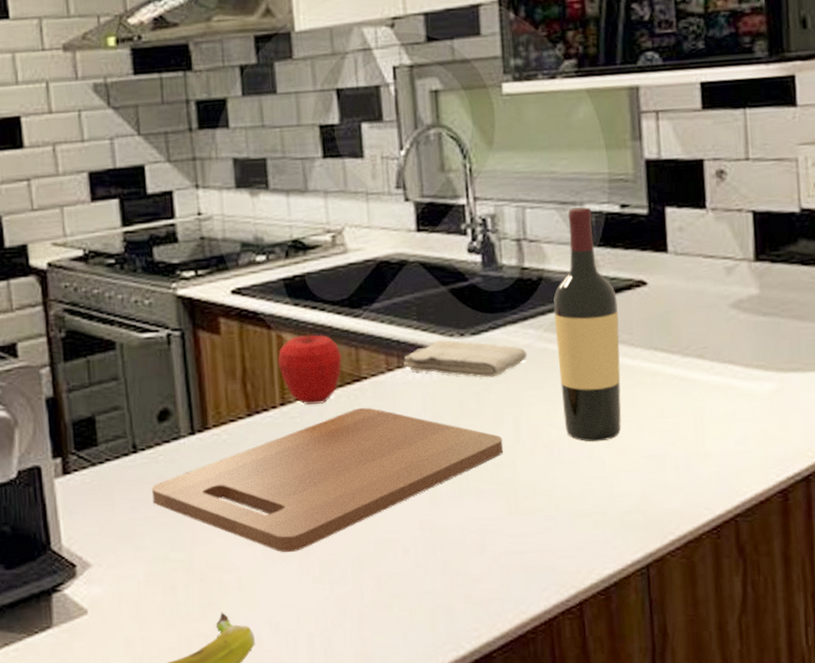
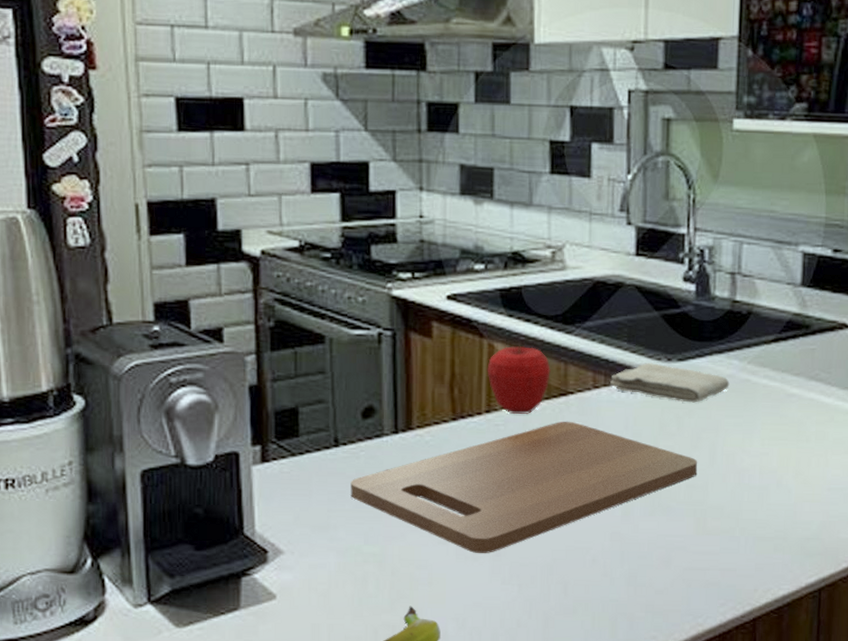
wine bottle: present [553,207,622,442] -> none [757,248,820,472]

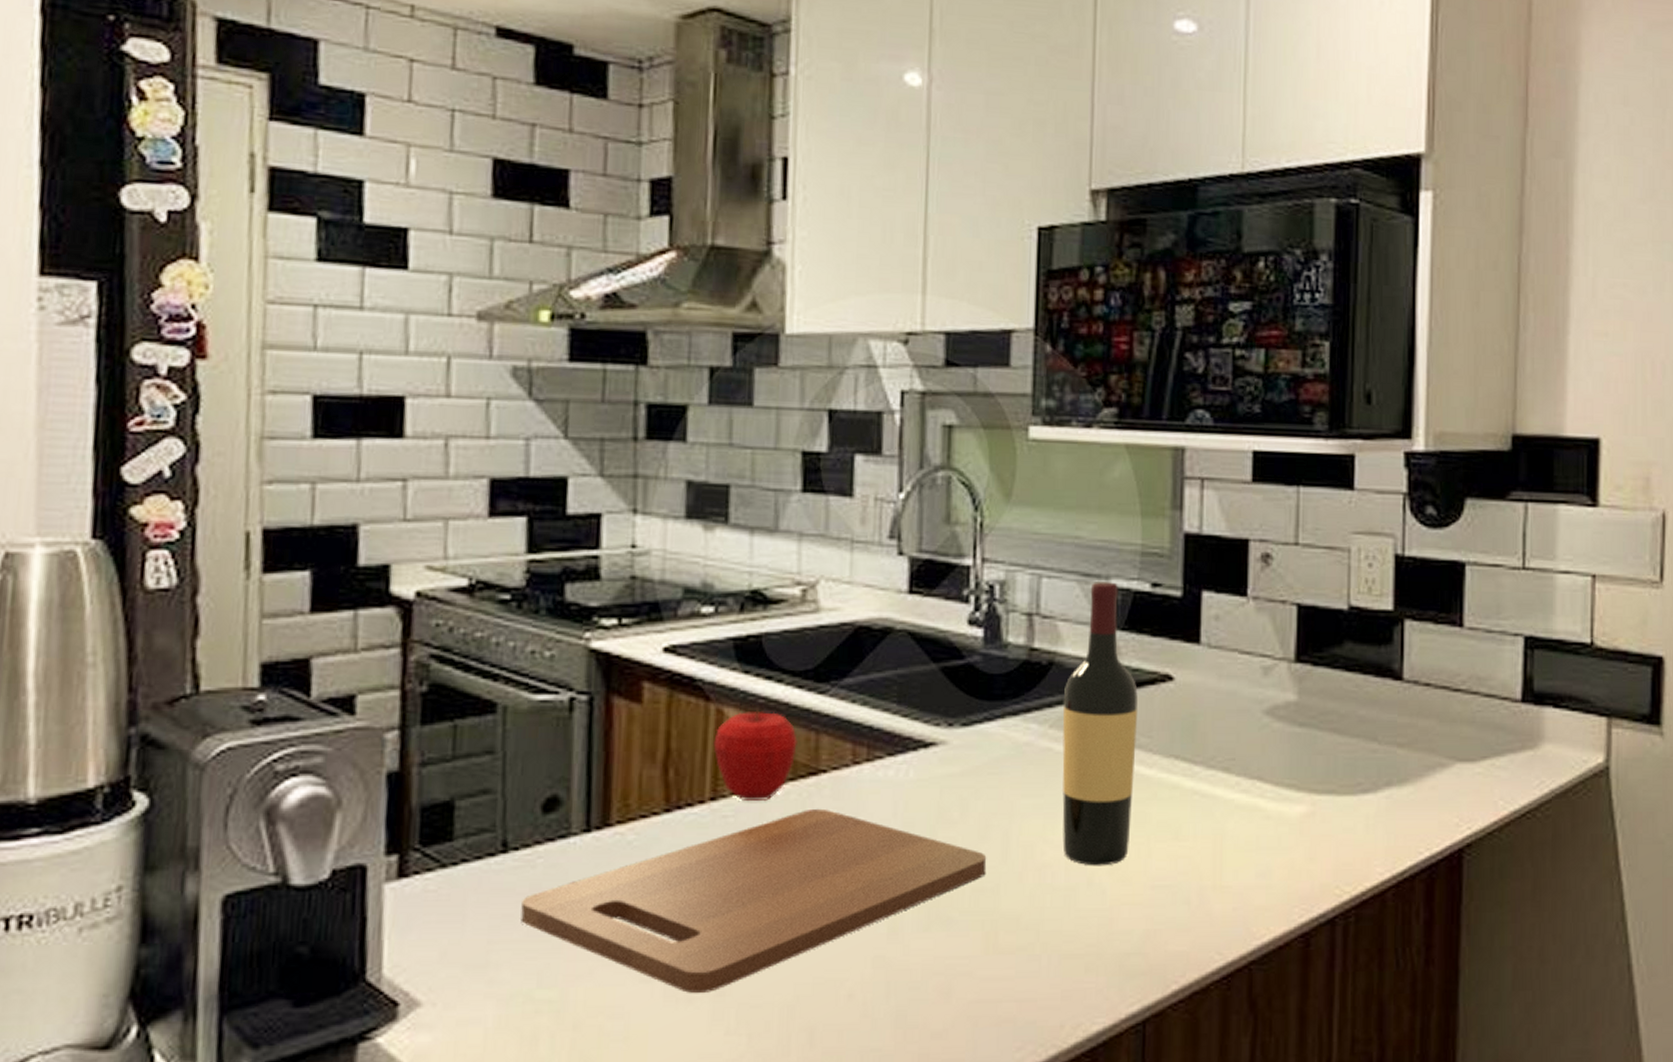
washcloth: present [610,363,730,403] -> none [875,730,1027,780]
wine bottle: none [757,248,820,472] -> present [1062,582,1138,866]

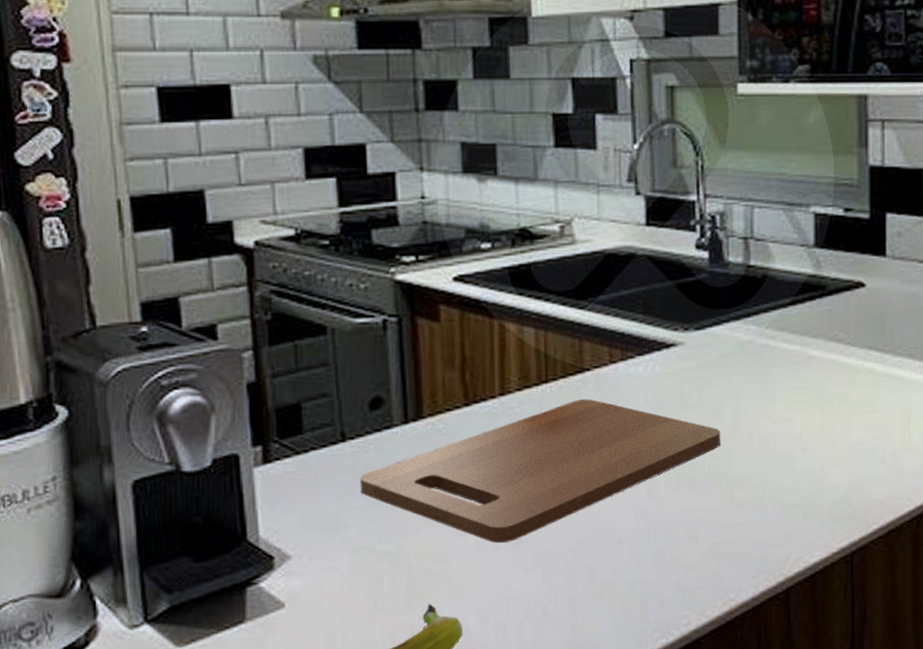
apple: present [713,709,799,801] -> none [499,323,566,395]
wine bottle: present [1062,582,1138,866] -> none [776,209,837,436]

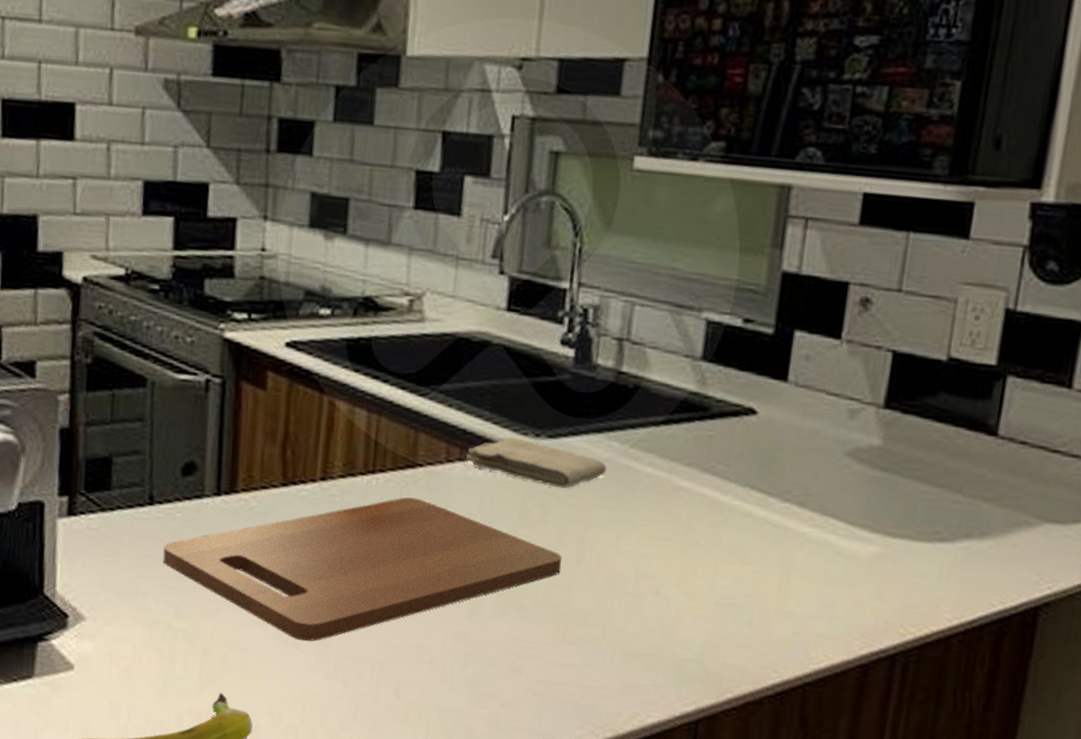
washcloth: none [627,334,749,372] -> present [466,437,607,489]

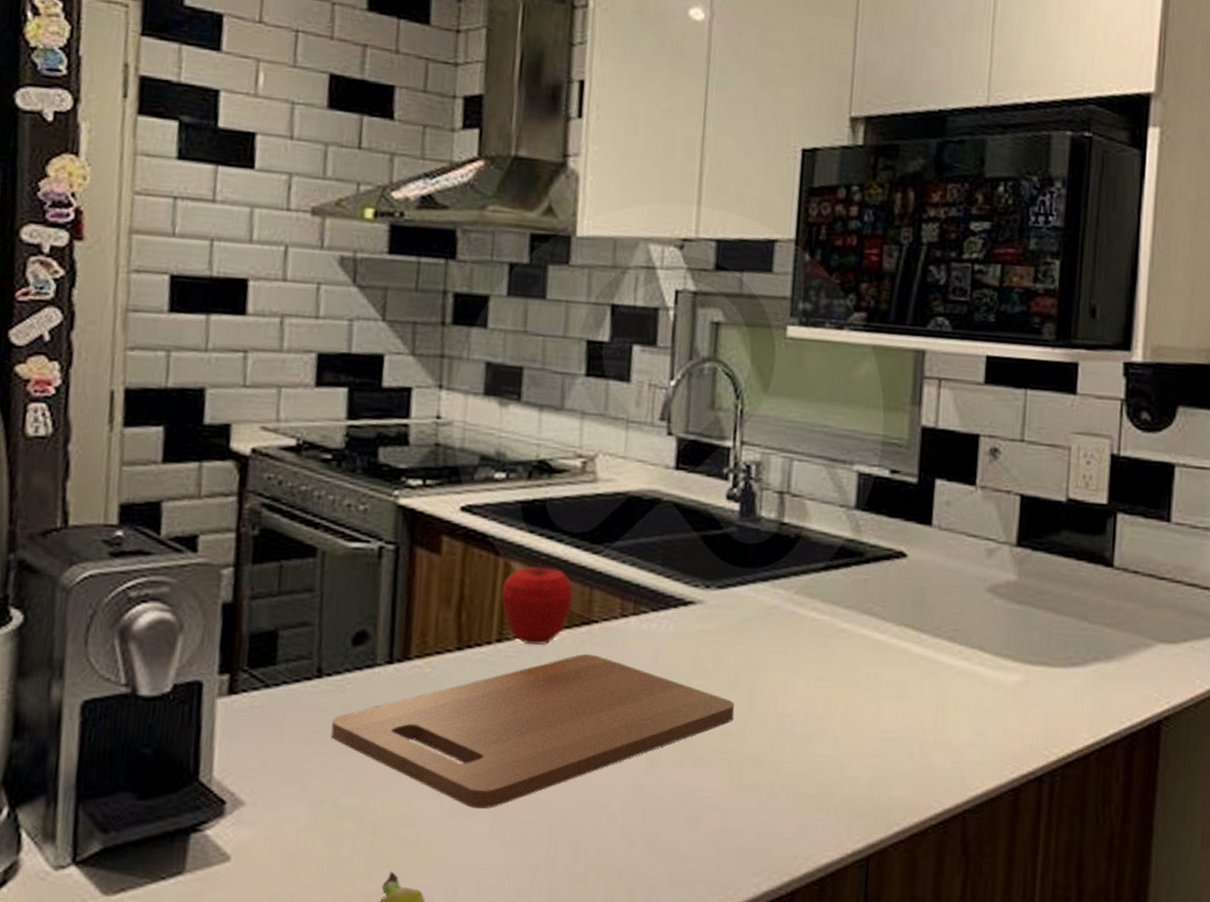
apple: none [325,404,400,486] -> present [501,564,575,645]
washcloth: present [466,437,607,489] -> none [640,589,774,637]

